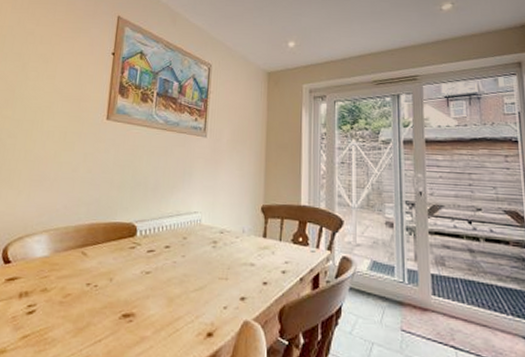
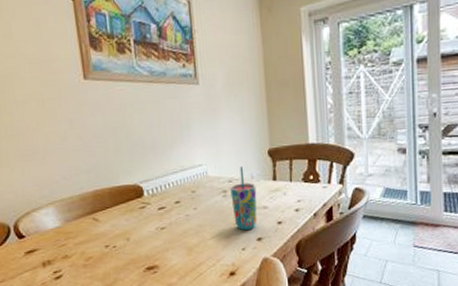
cup: none [220,219,246,286] -> present [230,167,258,230]

